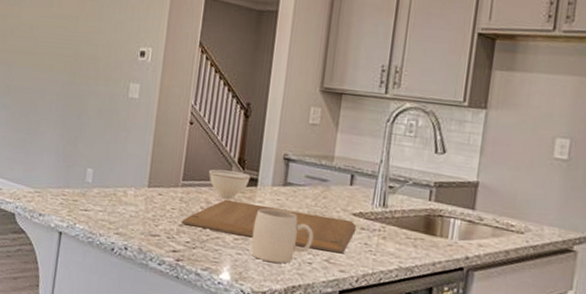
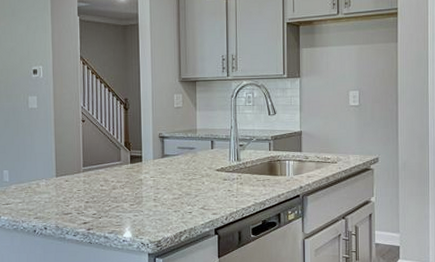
chopping board: present [182,199,357,254] -> none [88,175,221,202]
bowl: present [208,169,251,200] -> none [102,153,136,176]
mug: present [251,208,314,264] -> none [143,177,190,217]

